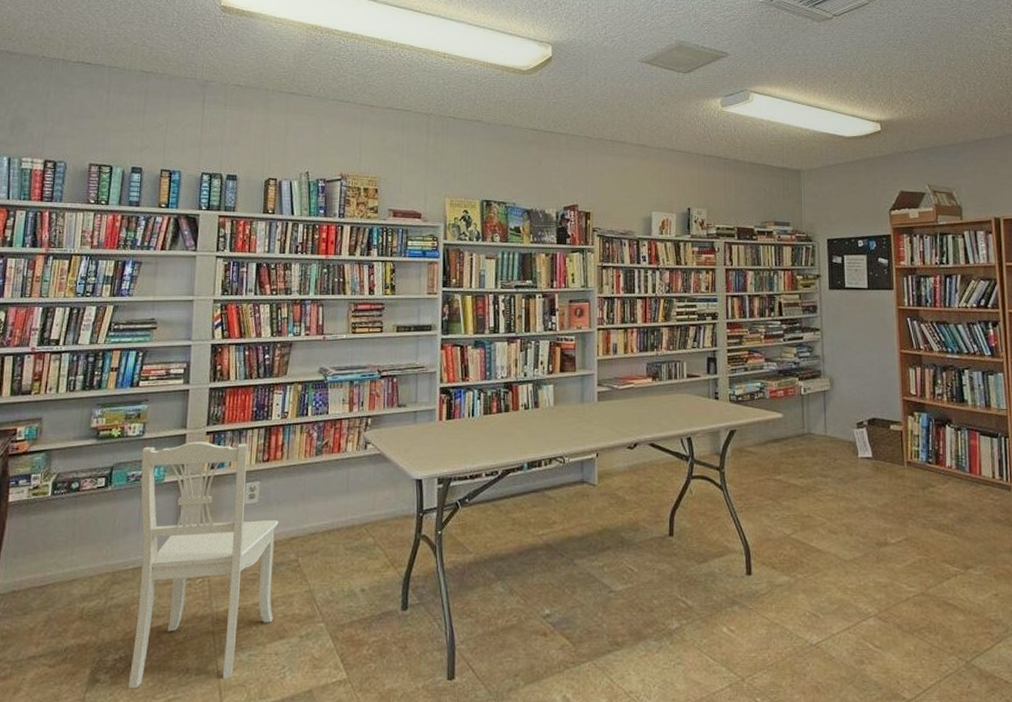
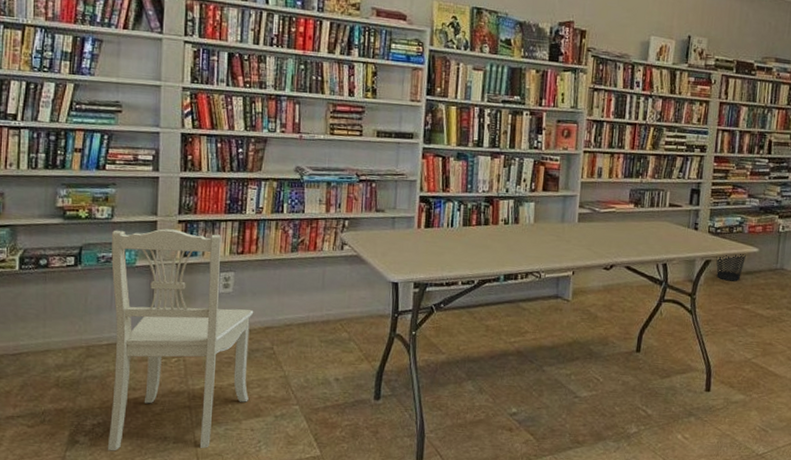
wastebasket: none [740,421,771,451] -> present [716,254,746,282]

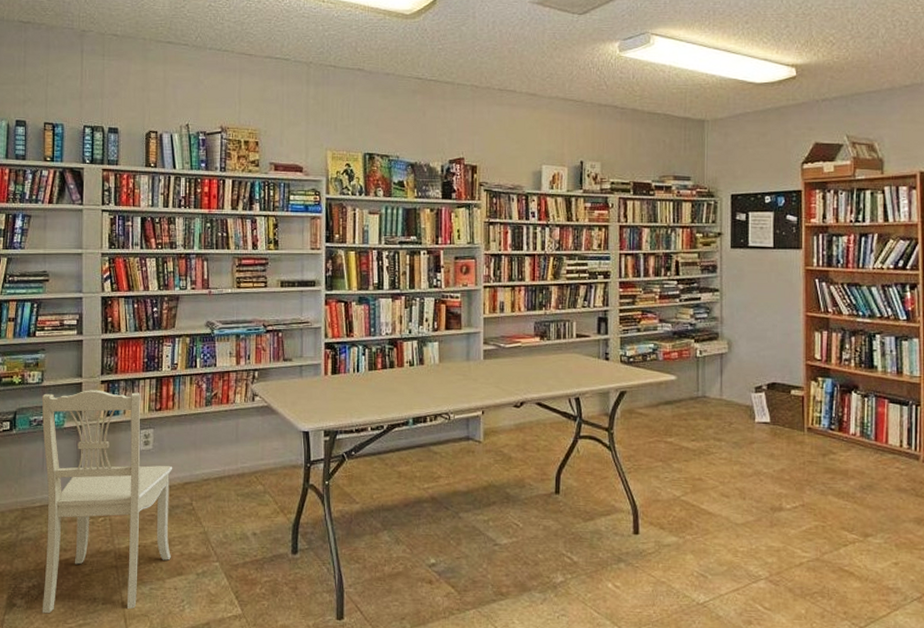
wastebasket: present [716,254,746,282] -> none [631,383,663,413]

